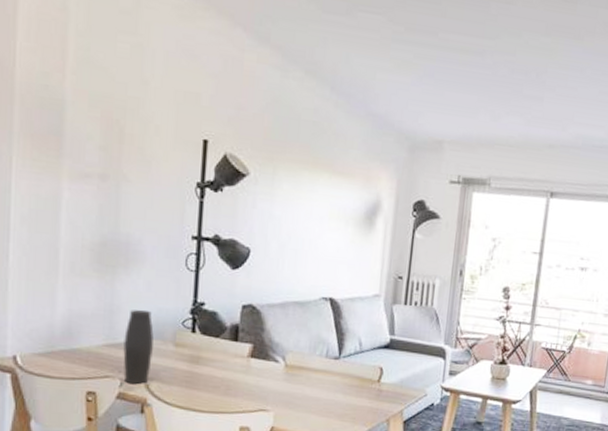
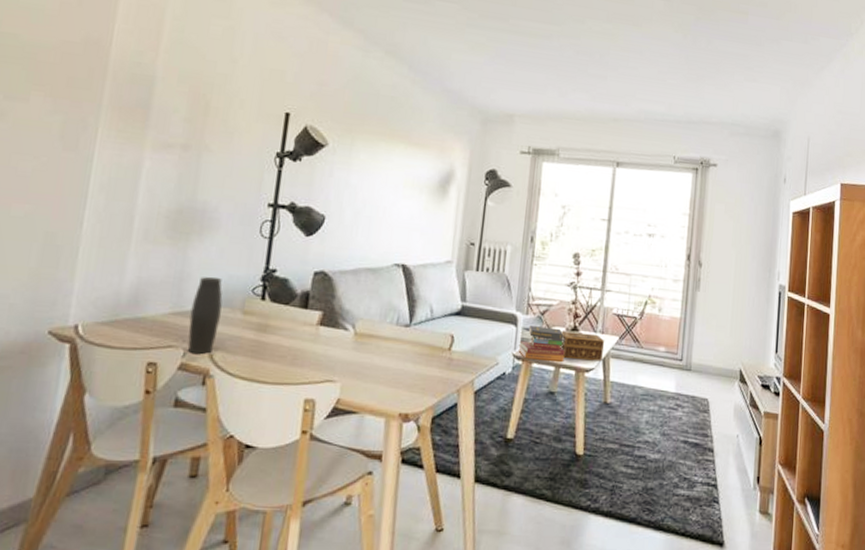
books: none [446,359,493,394] -> present [518,326,565,362]
decorative box: none [488,364,533,394] -> present [560,331,605,362]

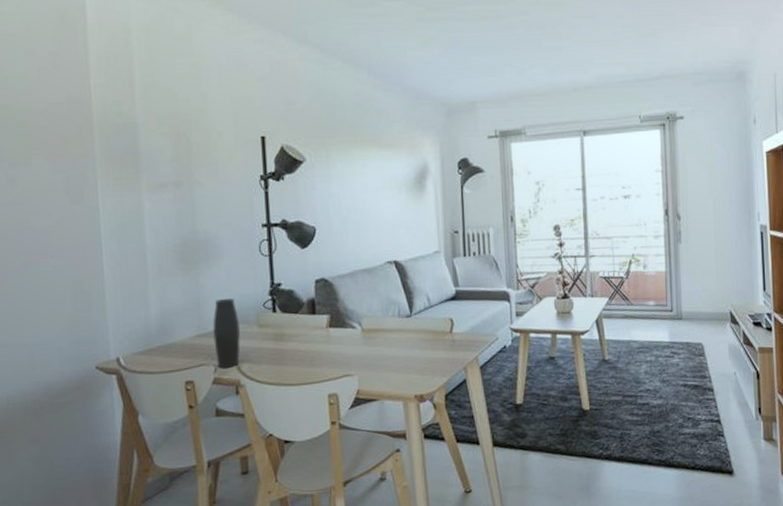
books: present [518,326,565,362] -> none [514,298,559,331]
decorative box: present [560,331,605,362] -> none [552,298,596,325]

